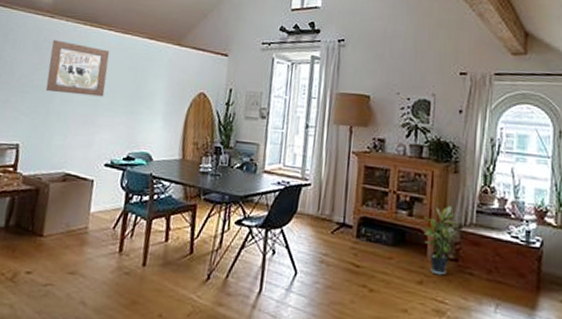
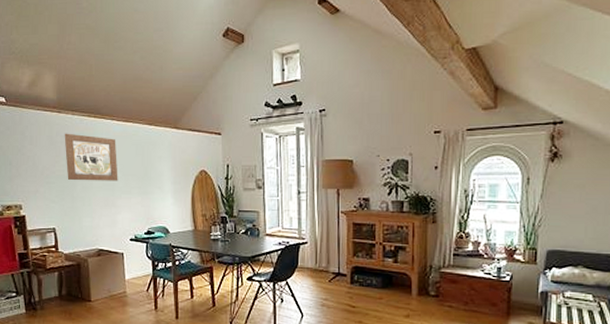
potted plant: present [423,206,459,276] -> none [408,252,439,309]

